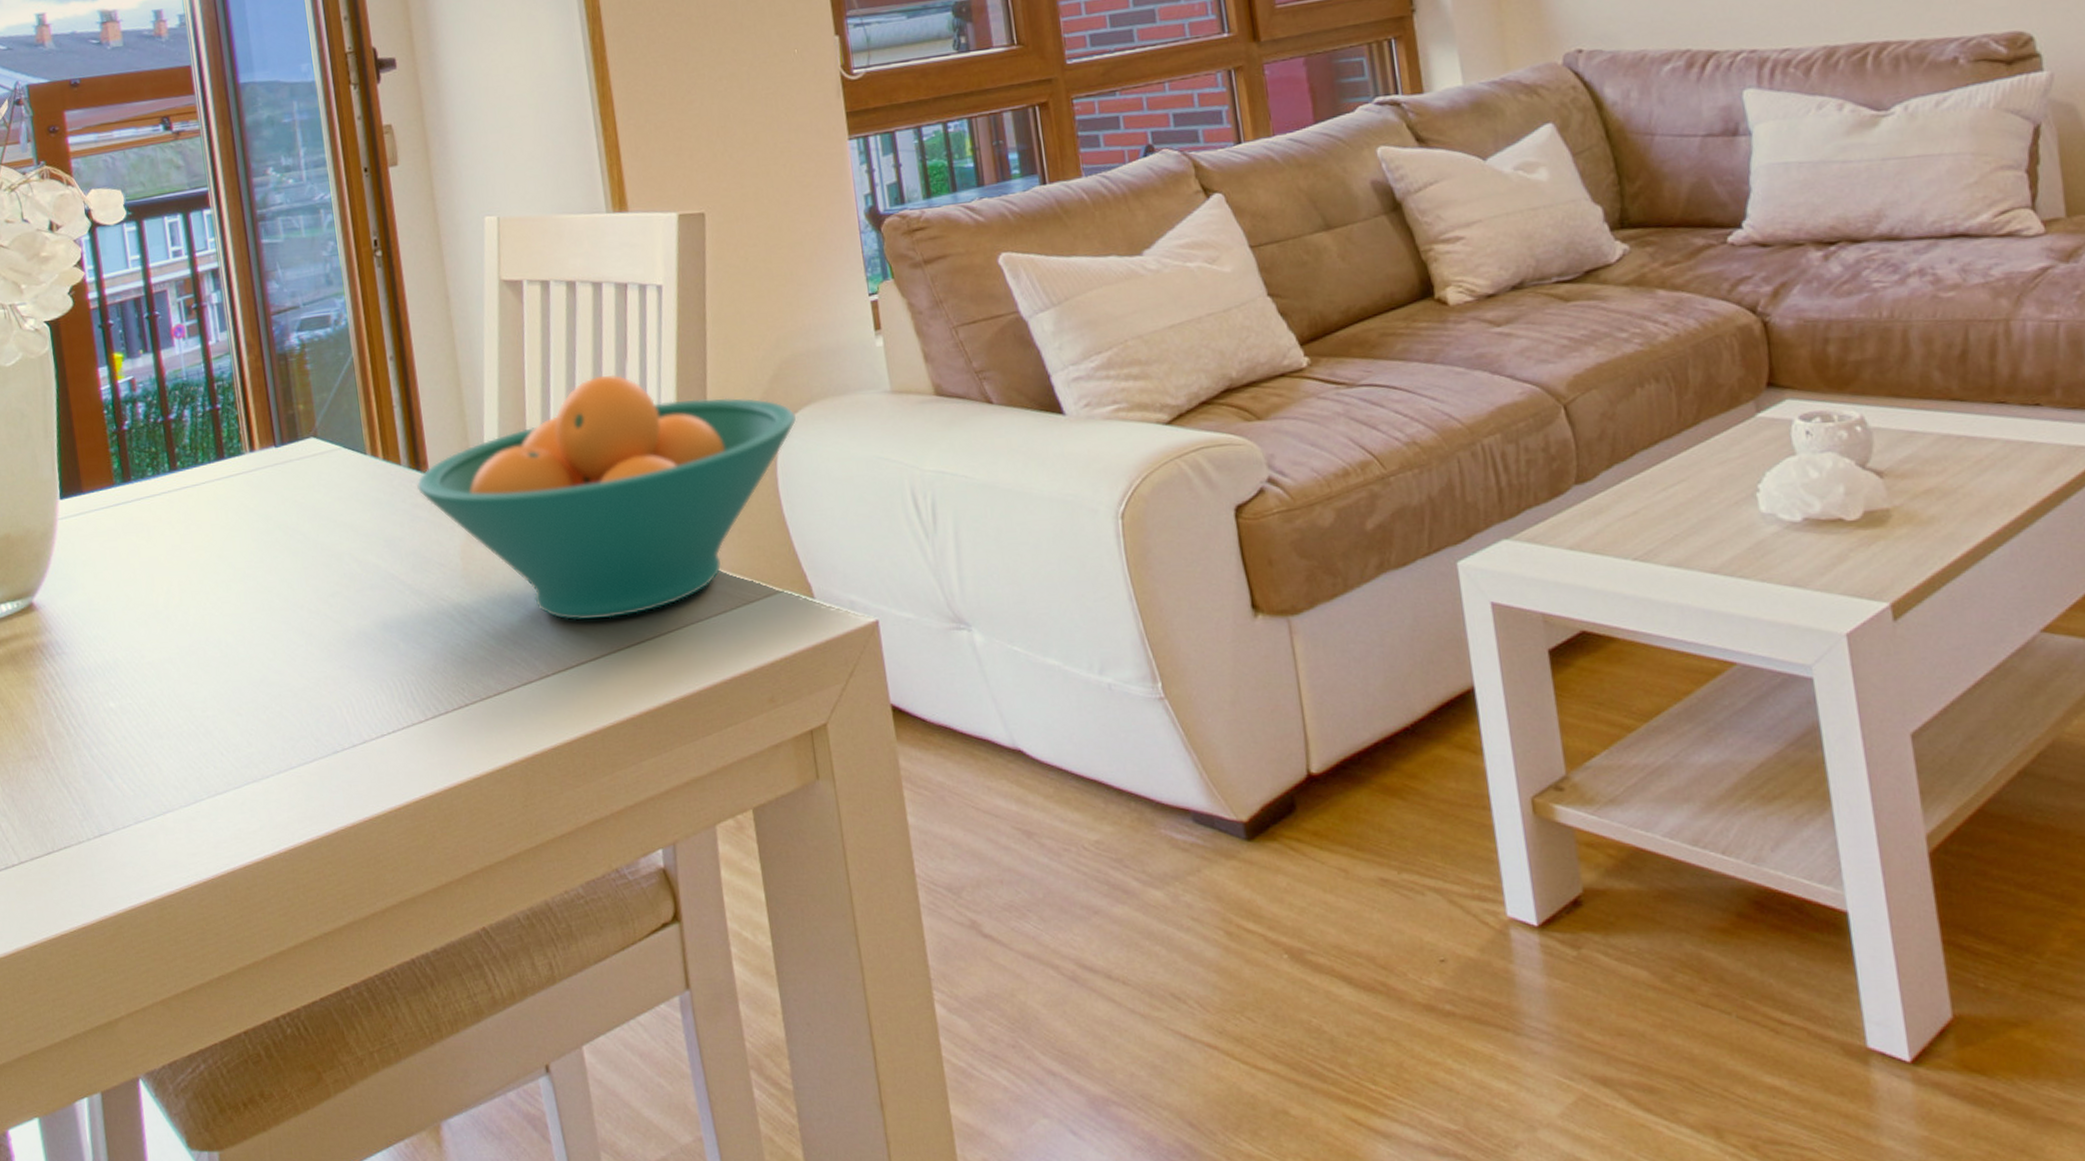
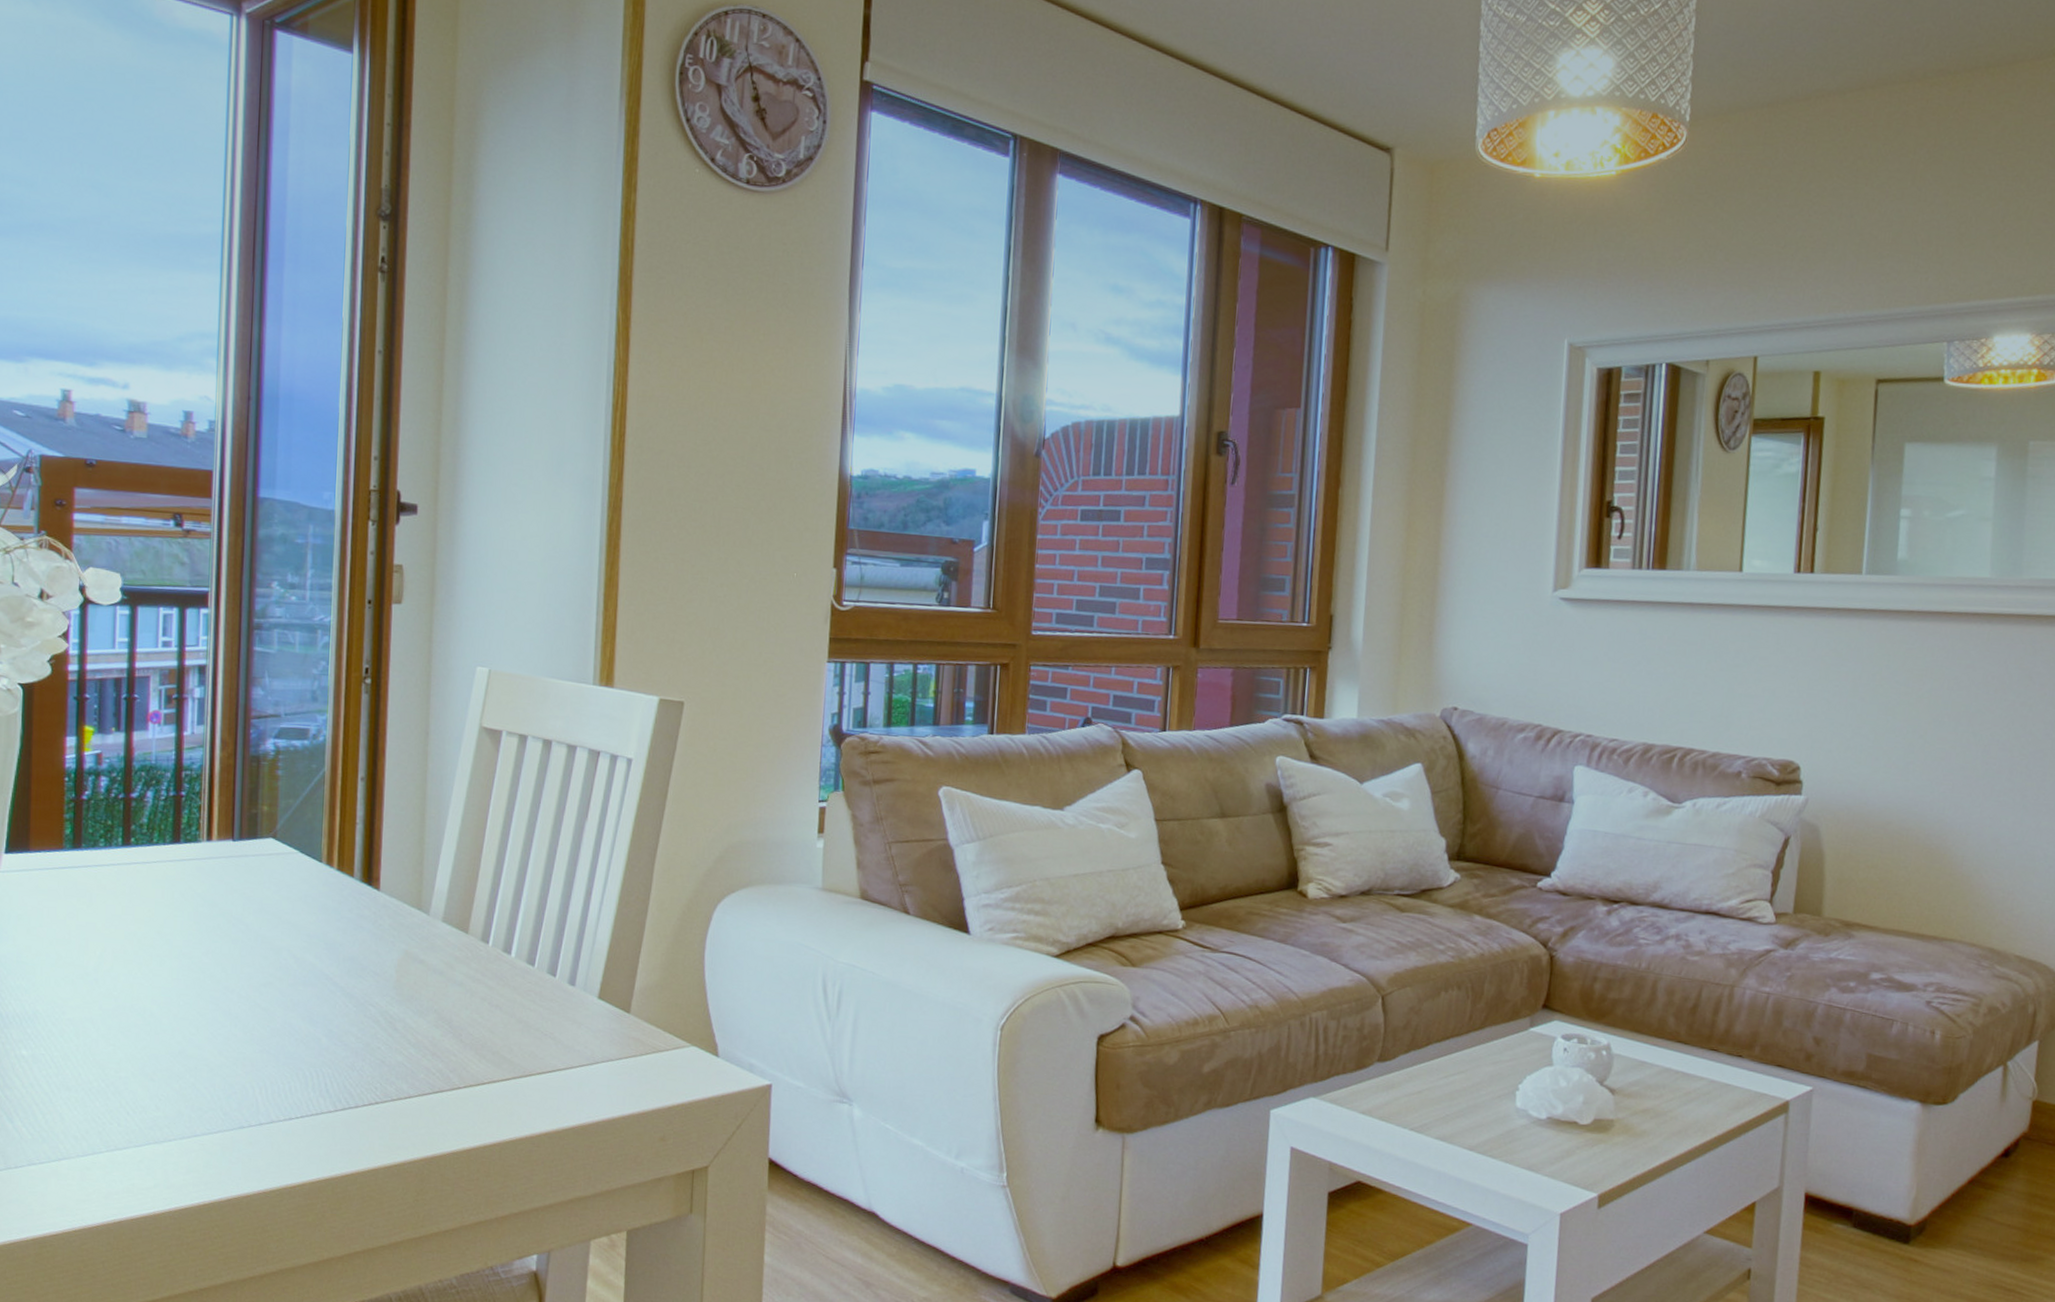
fruit bowl: present [417,374,796,620] -> none [366,829,732,1046]

